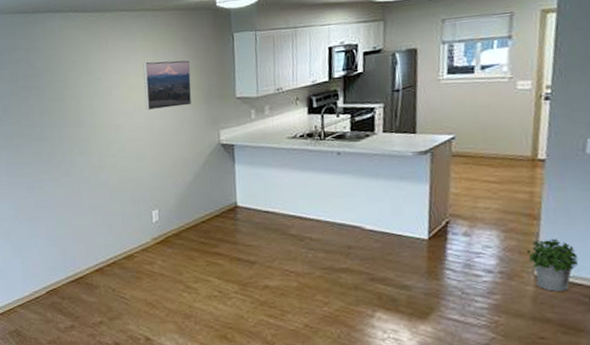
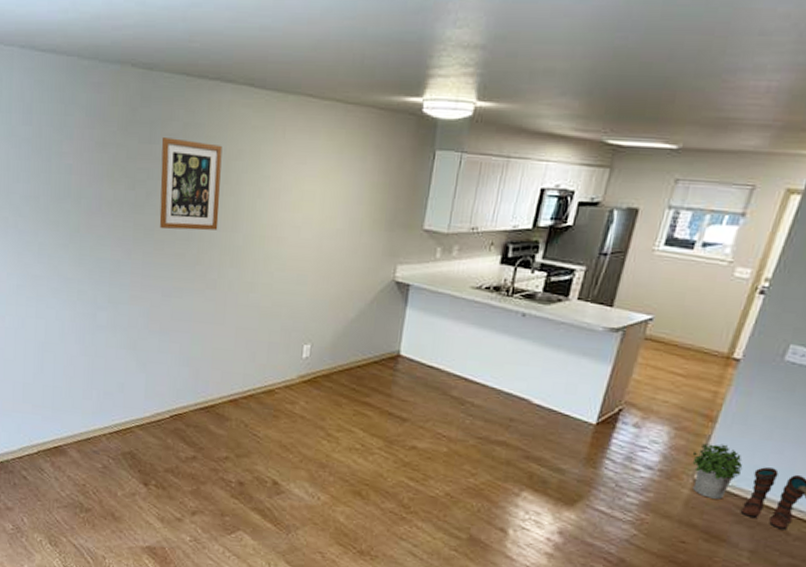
wall art: none [11,61,65,135] -> present [159,137,223,231]
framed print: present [143,60,192,111] -> none [316,166,379,229]

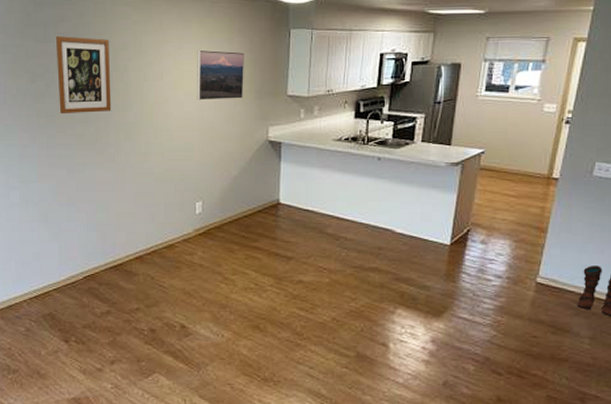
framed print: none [316,166,379,229] -> present [196,49,245,101]
potted plant: present [692,443,743,499] -> none [531,250,574,297]

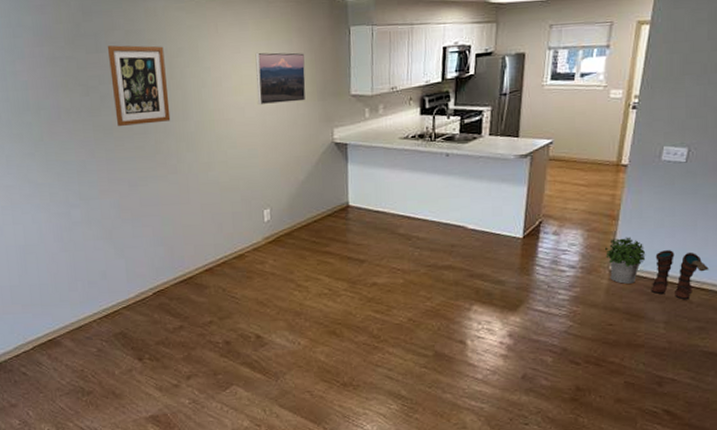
potted plant: none [531,250,574,297] -> present [604,237,646,284]

